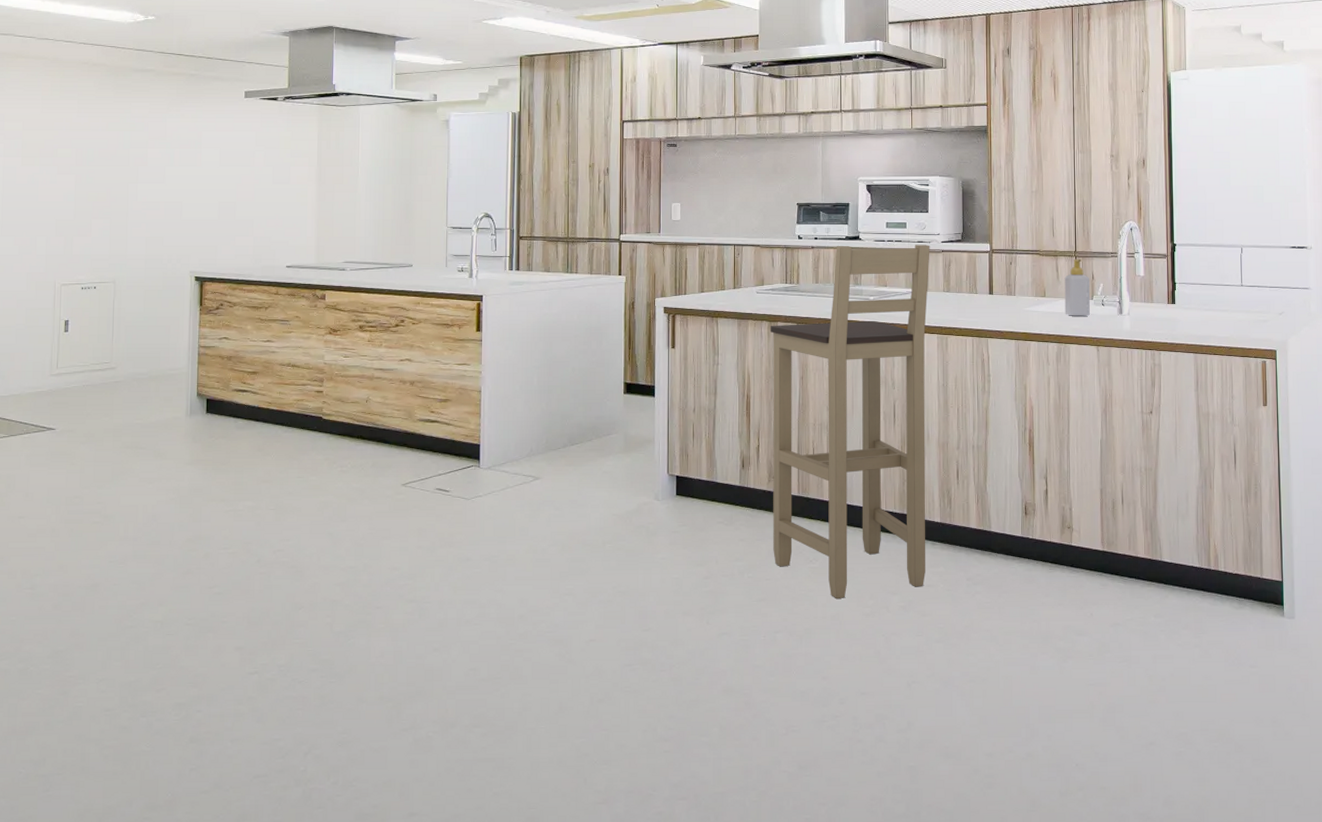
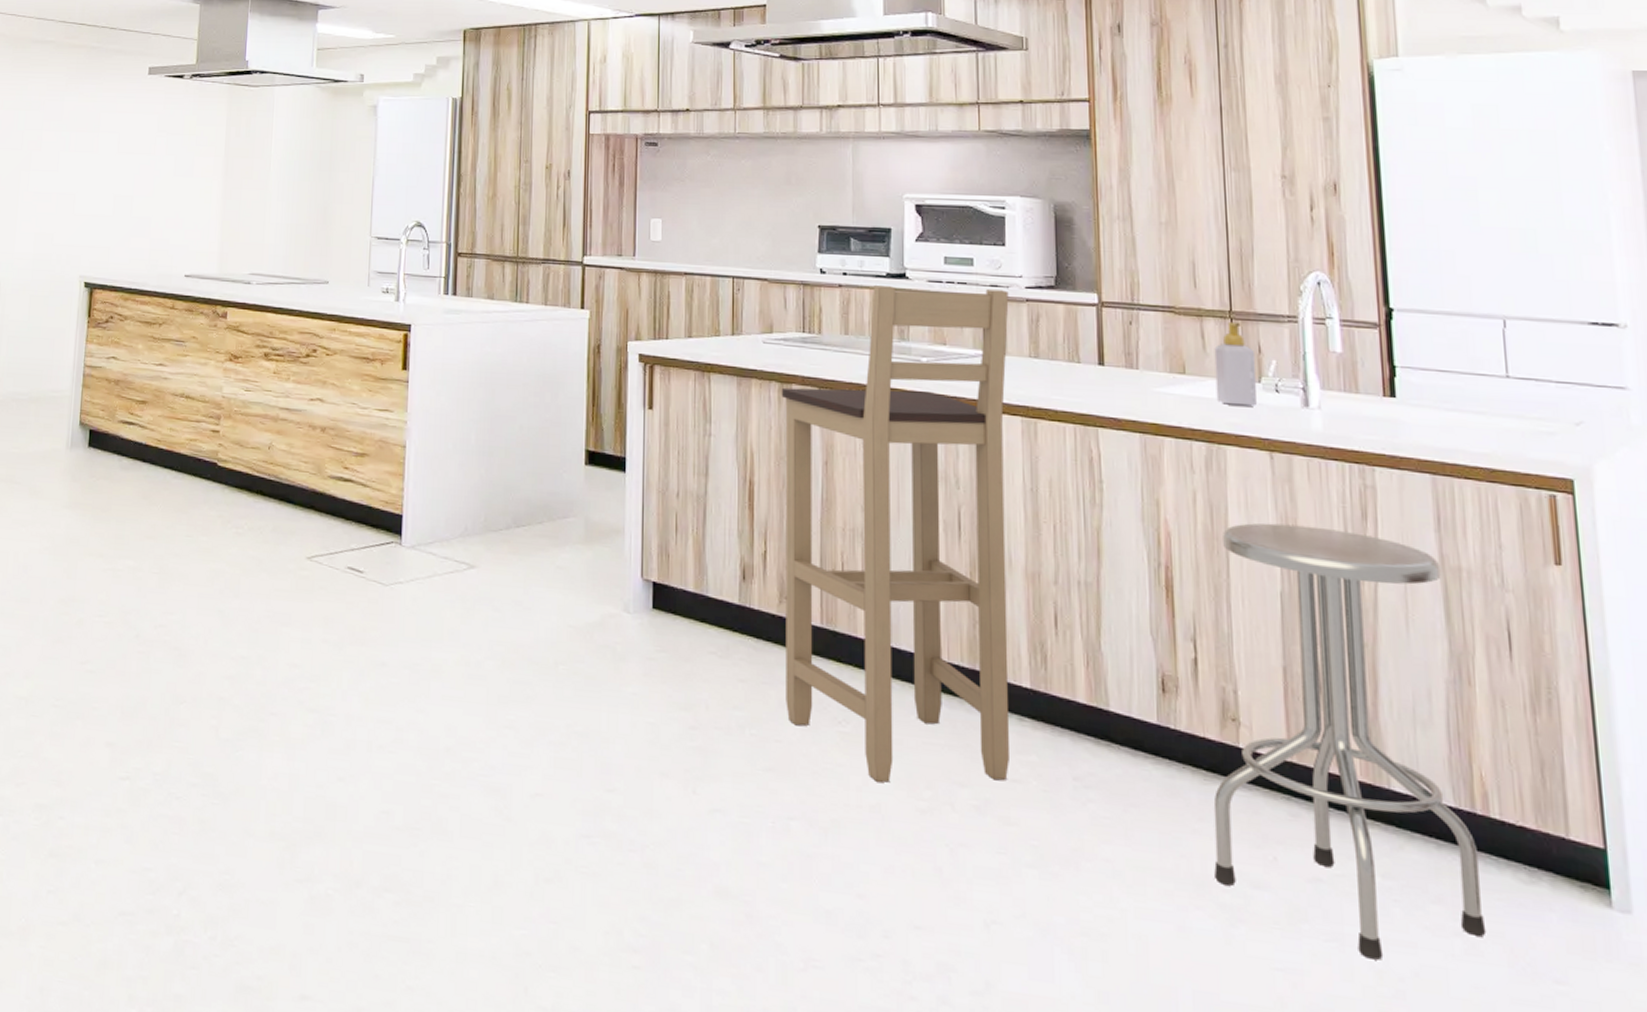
bar stool: none [1054,394,1213,669] -> present [1213,523,1487,960]

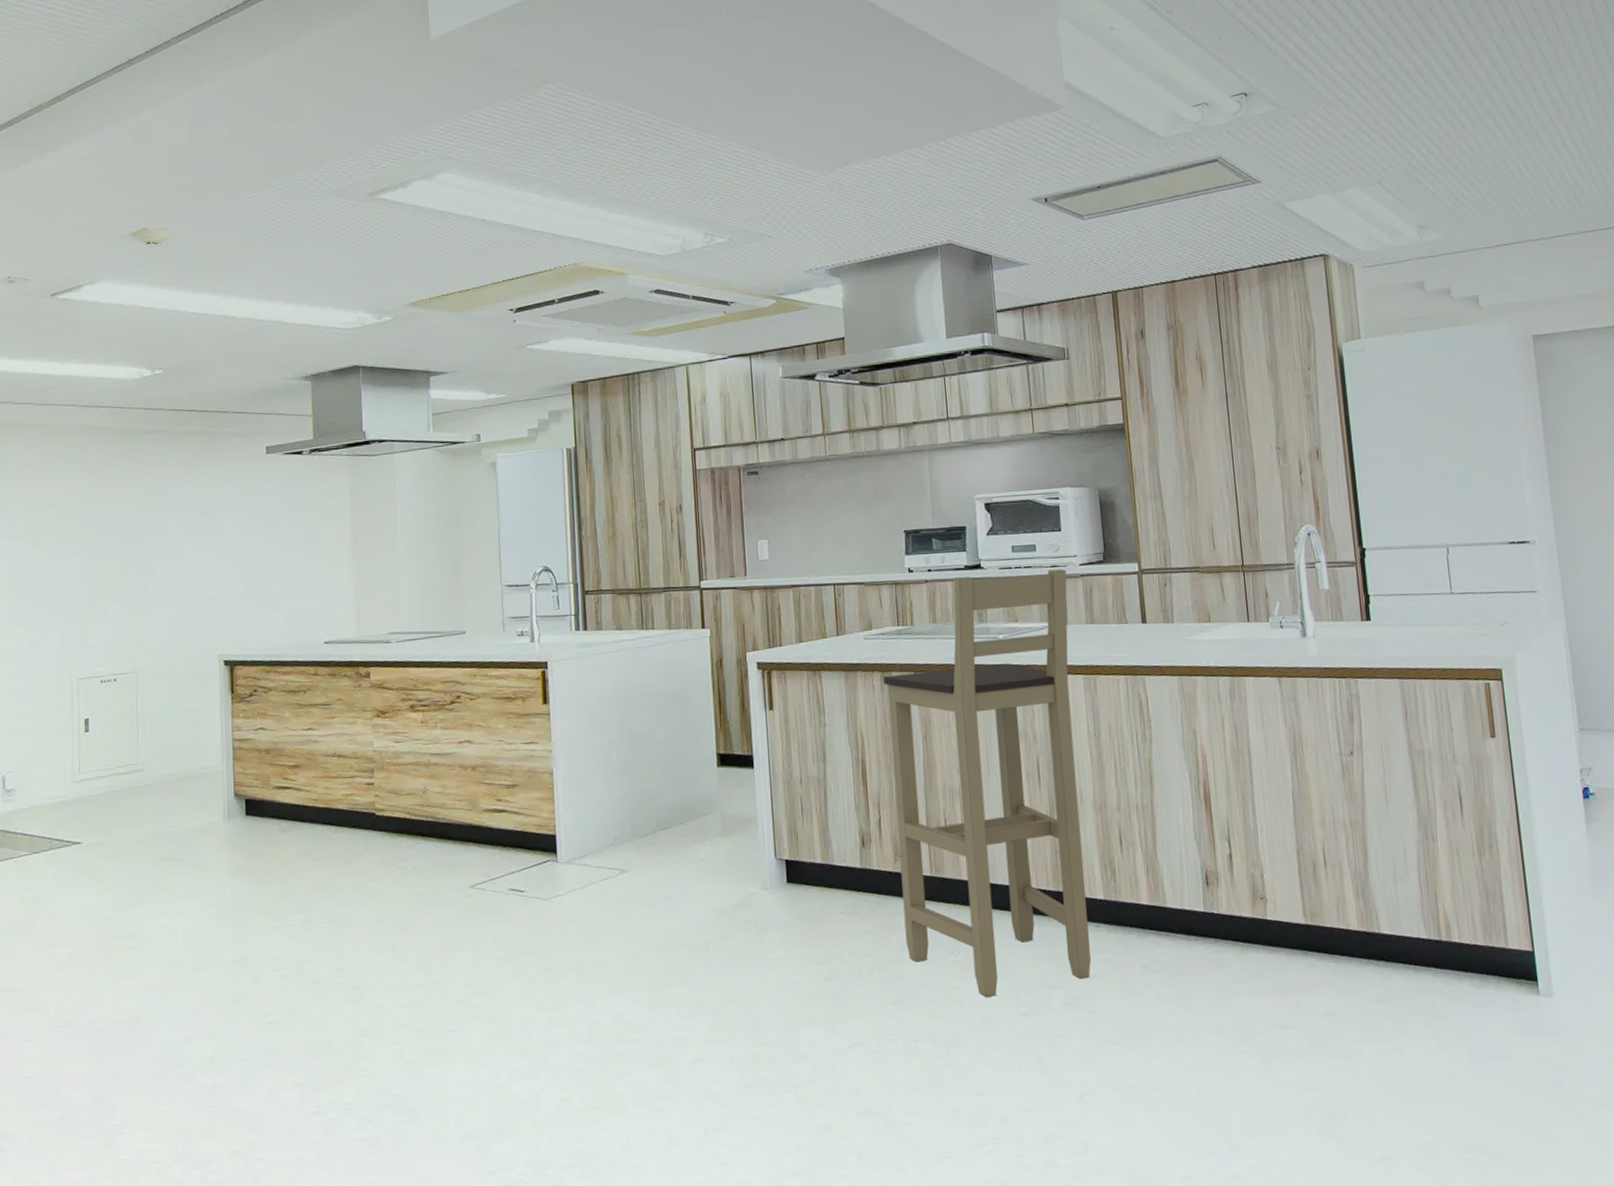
bar stool: present [1213,523,1487,960] -> none [1246,733,1453,1067]
soap bottle: present [1214,321,1257,406] -> none [1231,573,1267,643]

